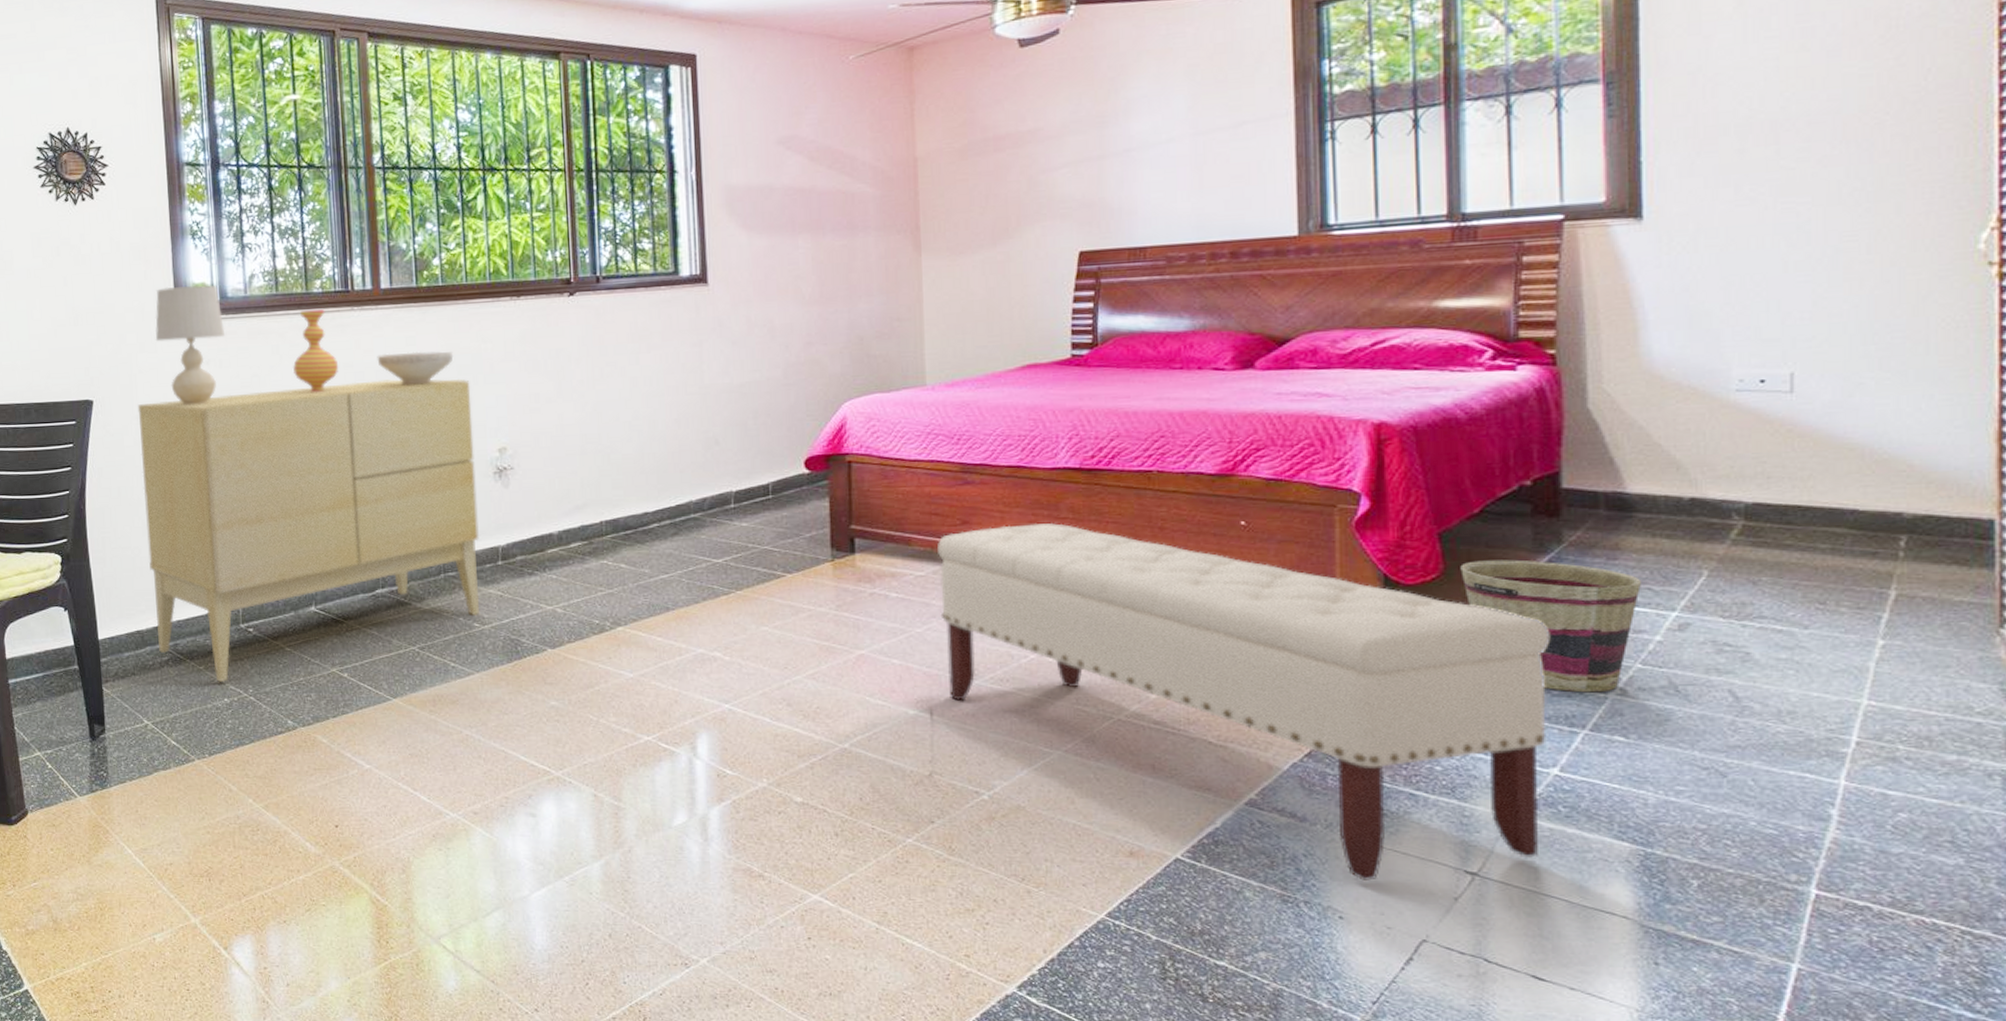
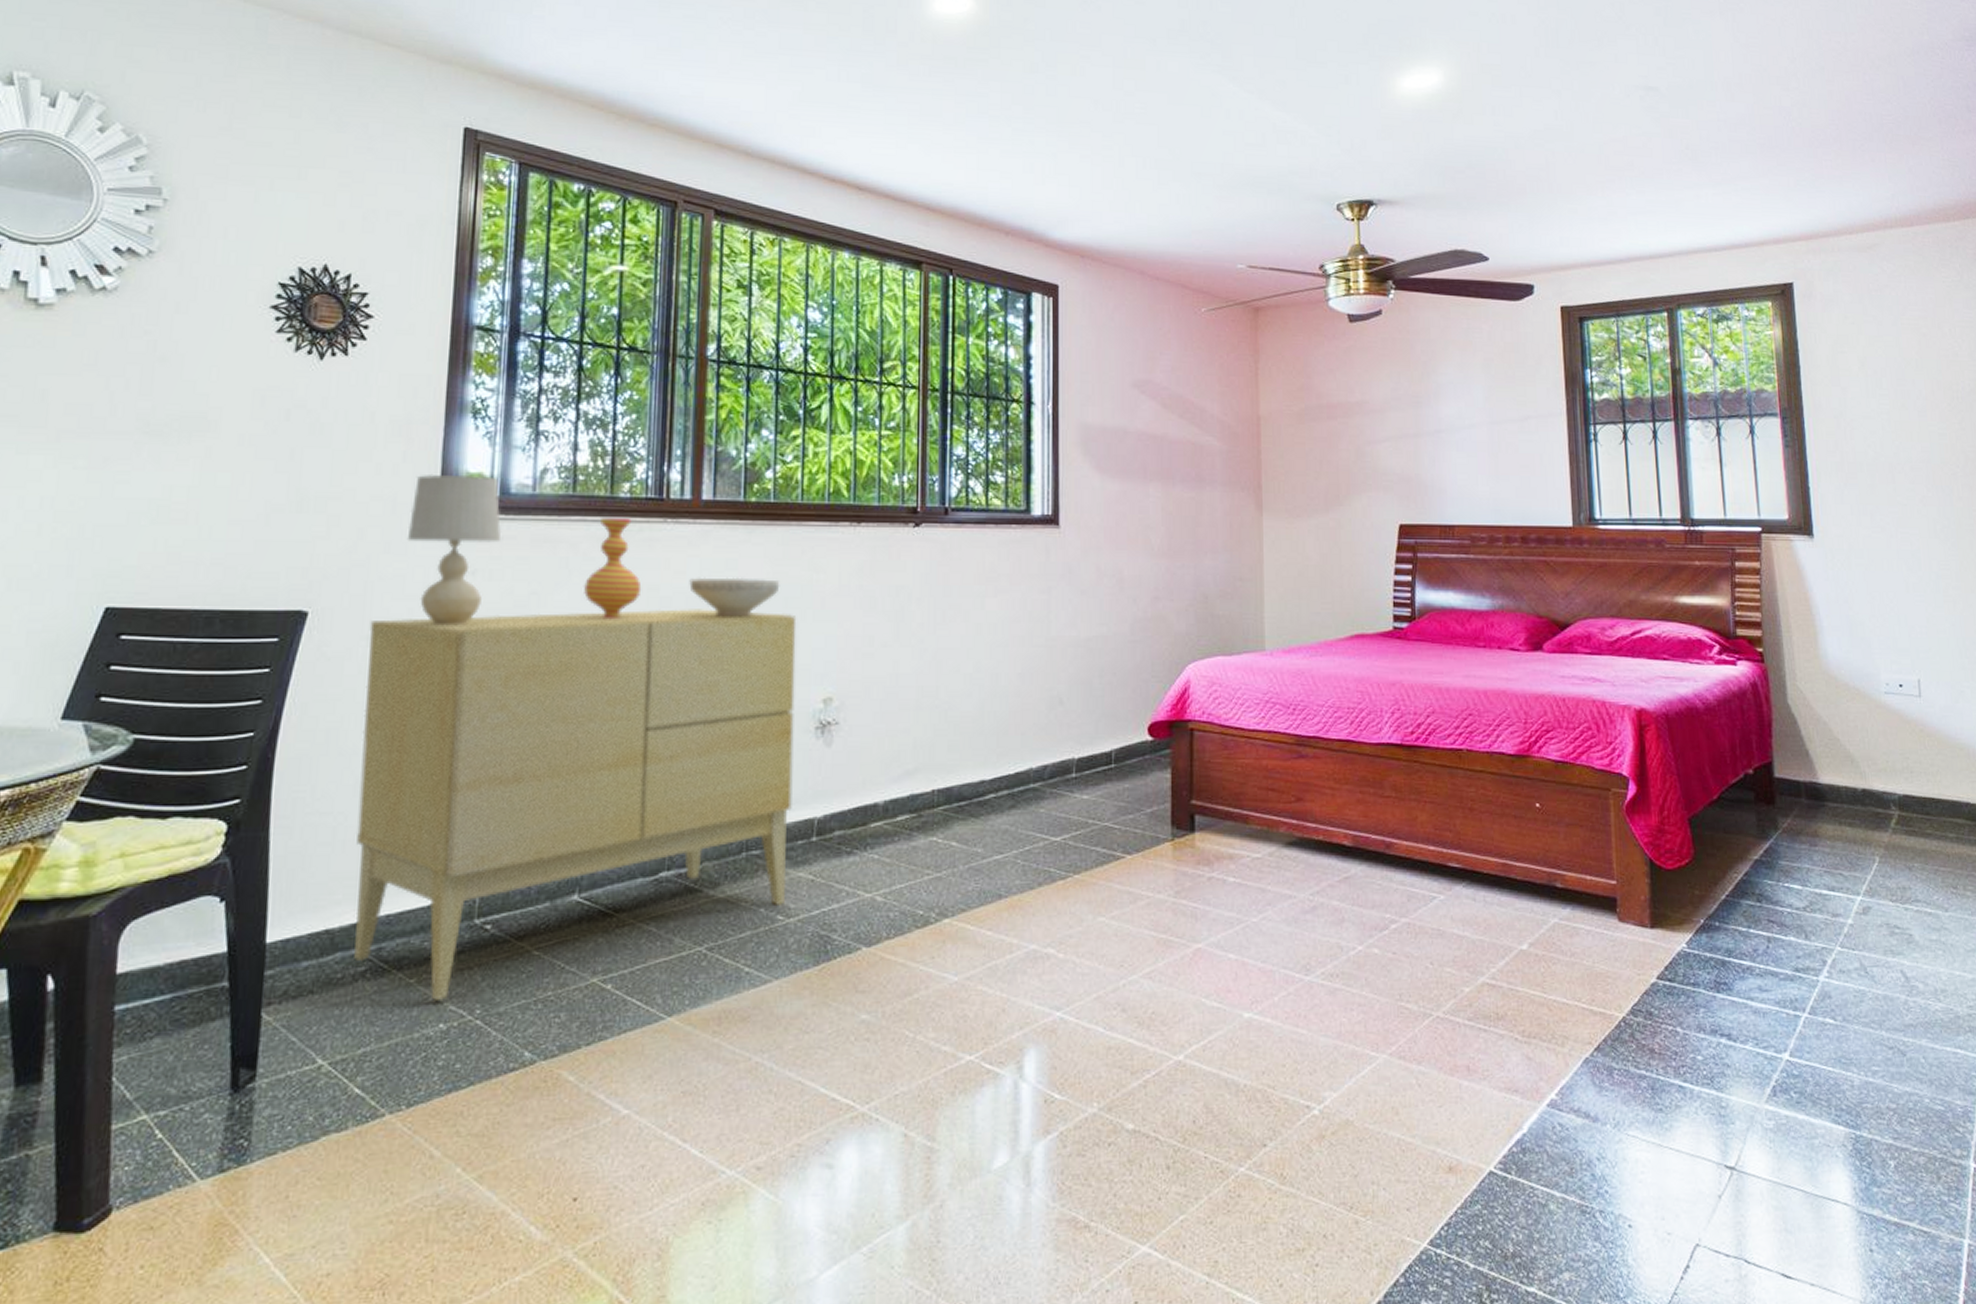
bench: present [938,523,1550,881] -> none [1274,802,1779,1183]
basket: present [1460,559,1642,693] -> none [1706,845,1836,976]

